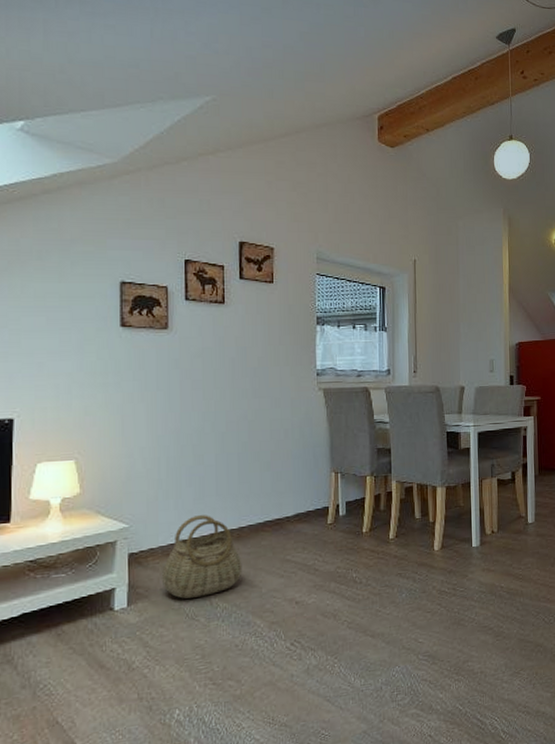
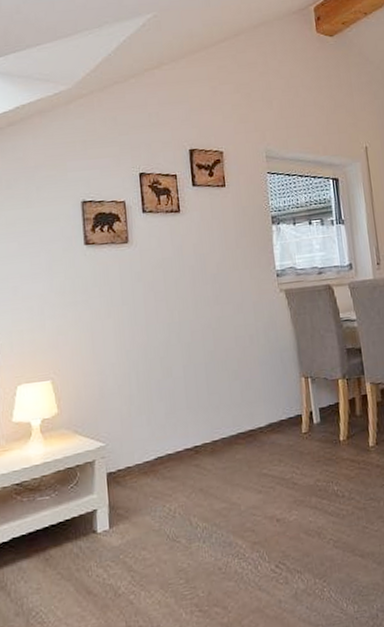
basket: present [161,515,242,599] -> none [139,429,220,519]

